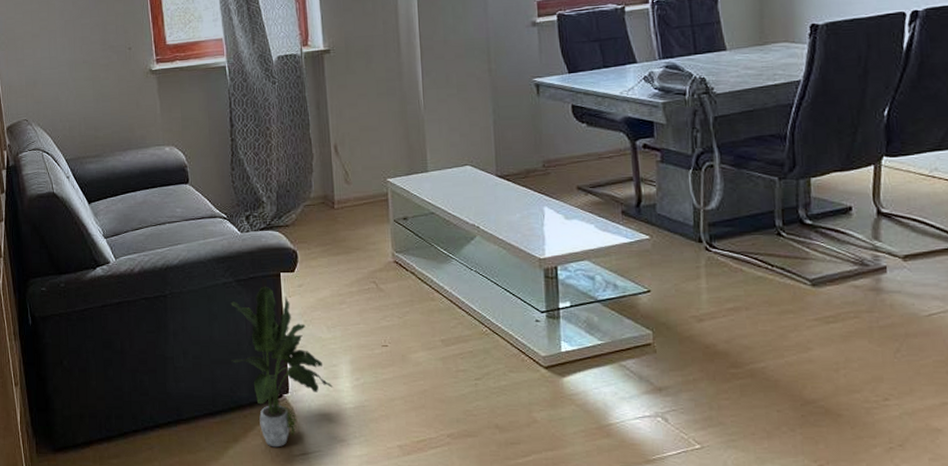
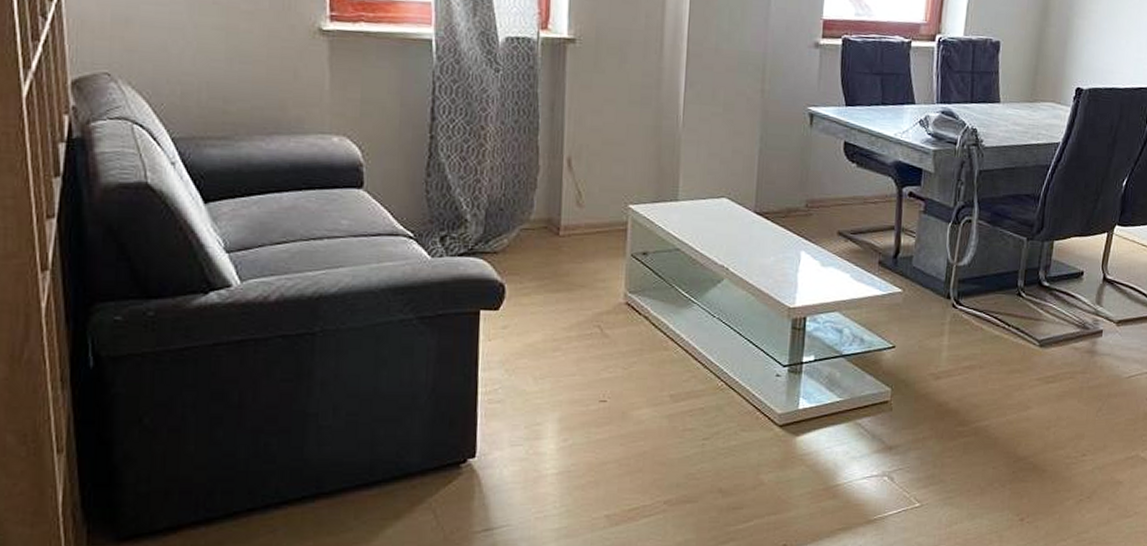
potted plant: present [231,286,333,448] -> none [401,326,534,523]

